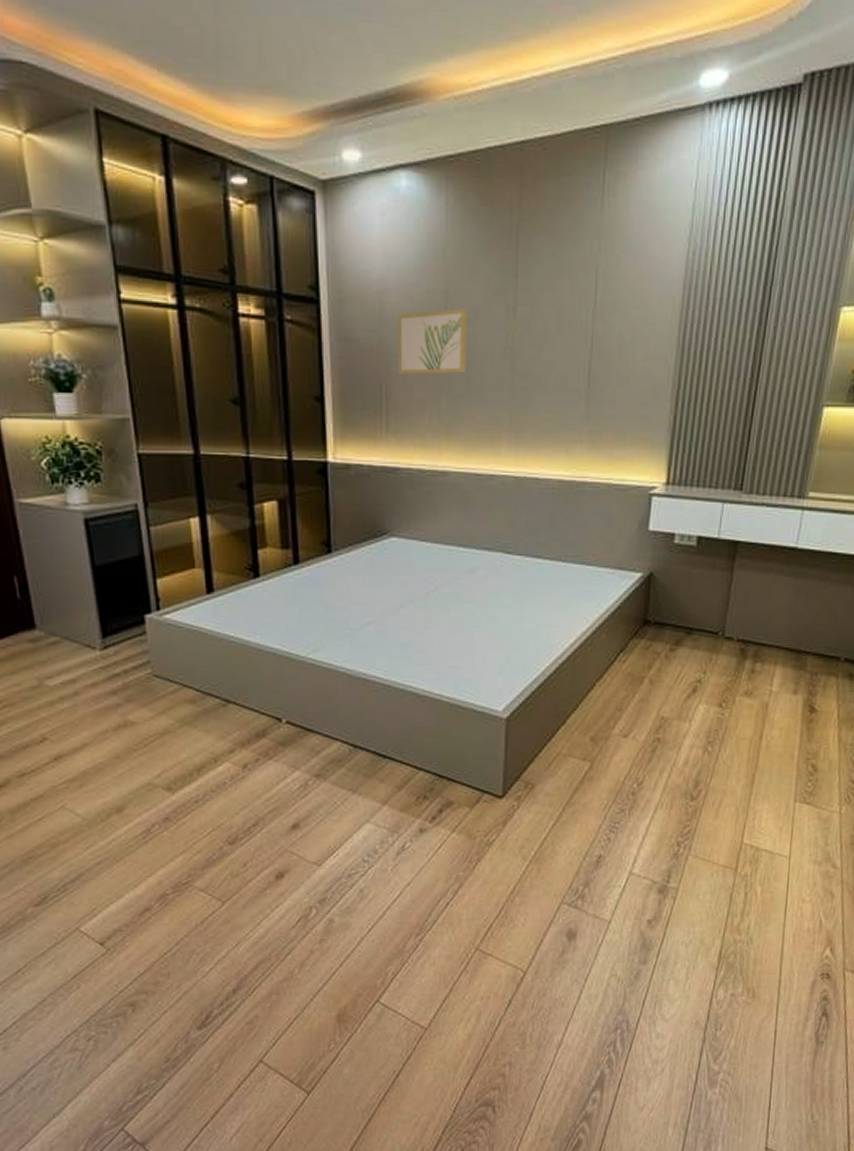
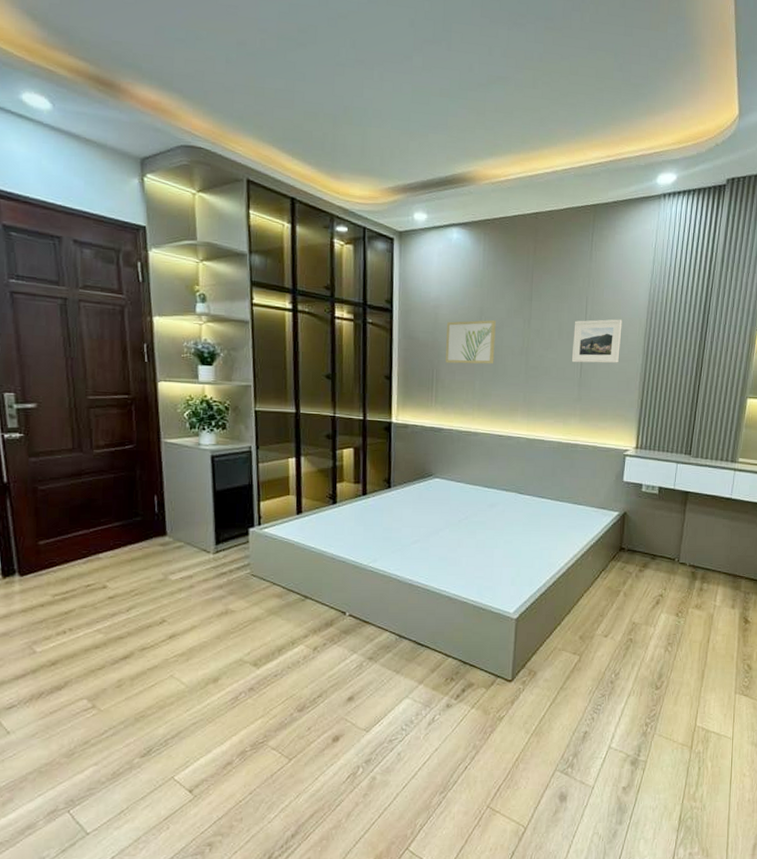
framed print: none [575,299,648,366] -> present [571,319,623,363]

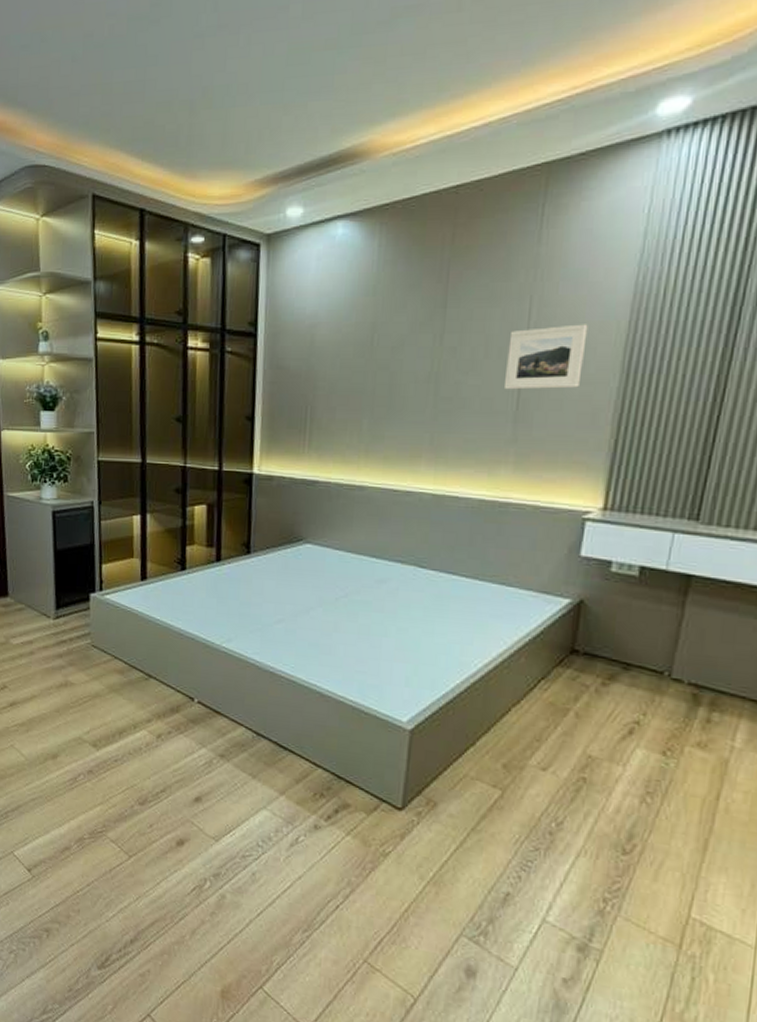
wall art: present [446,320,496,365] -> none [323,338,394,398]

